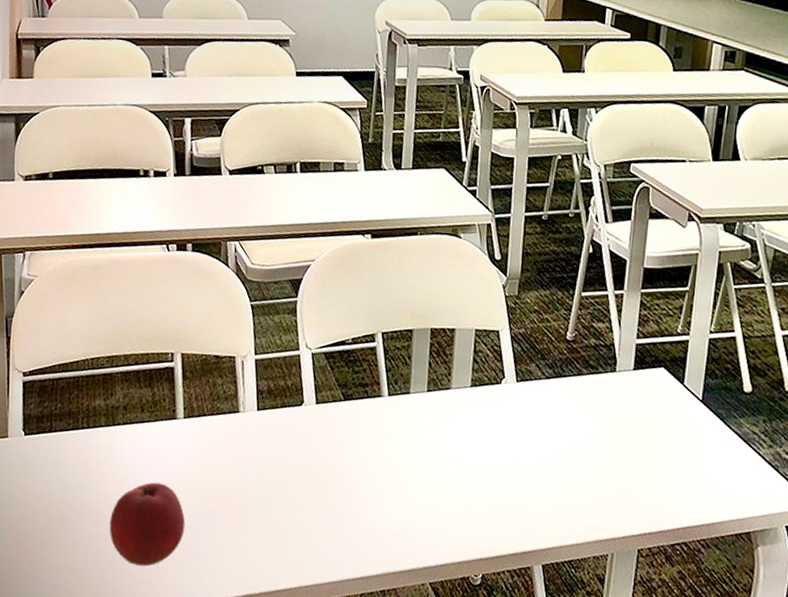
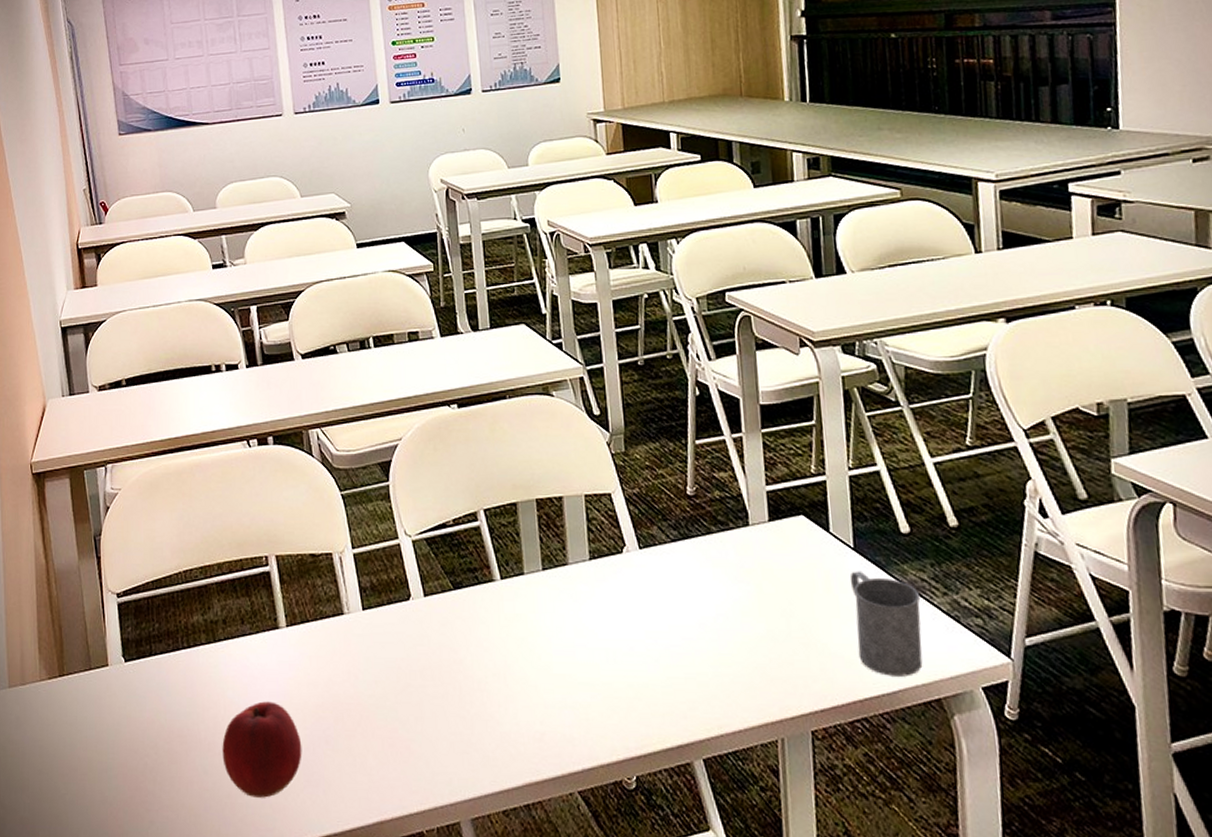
mug: none [689,419,750,511] -> present [850,571,923,676]

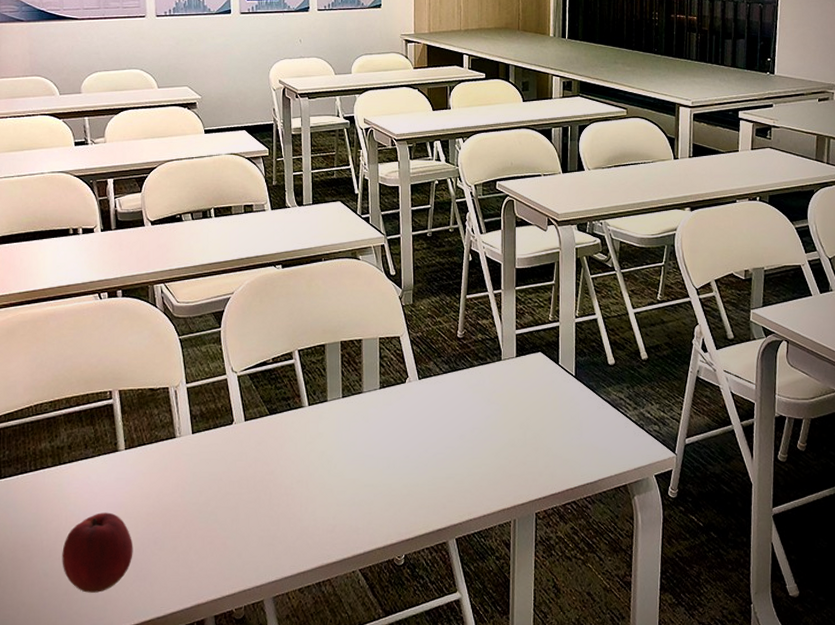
mug: present [850,571,923,676] -> none [570,393,618,470]

